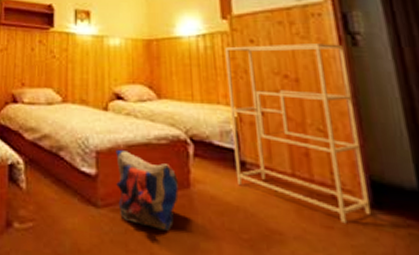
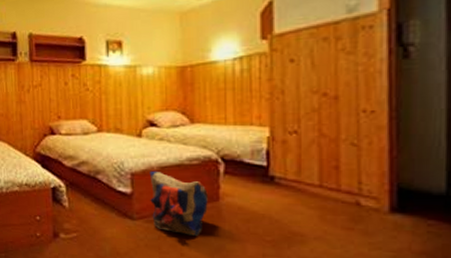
shelving unit: present [225,43,372,224] -> none [262,57,395,226]

